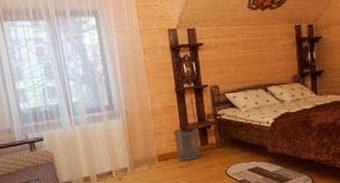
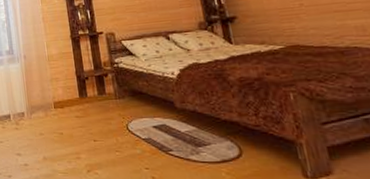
waste bin: present [173,127,200,161] -> none [69,74,98,110]

